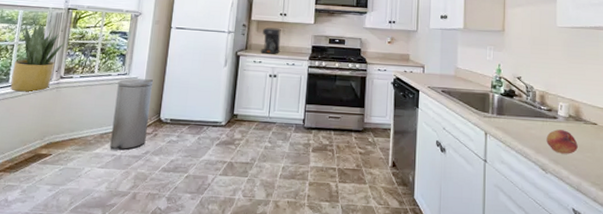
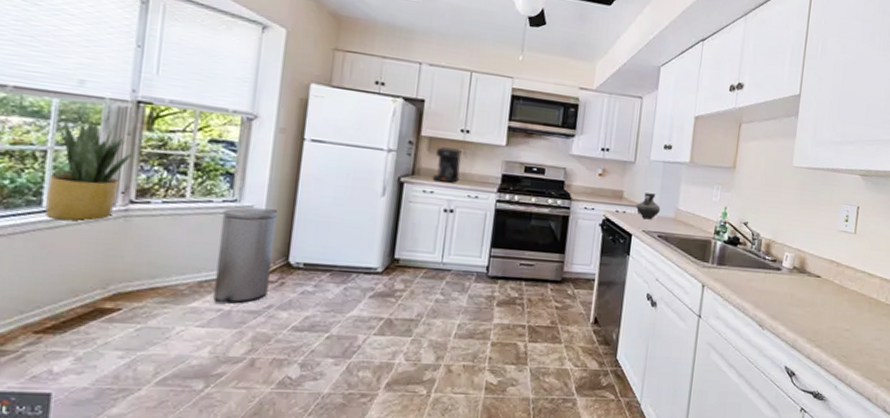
ceramic pitcher: none [421,55,442,78] -> present [636,193,661,220]
fruit: present [546,129,578,154] -> none [766,282,799,309]

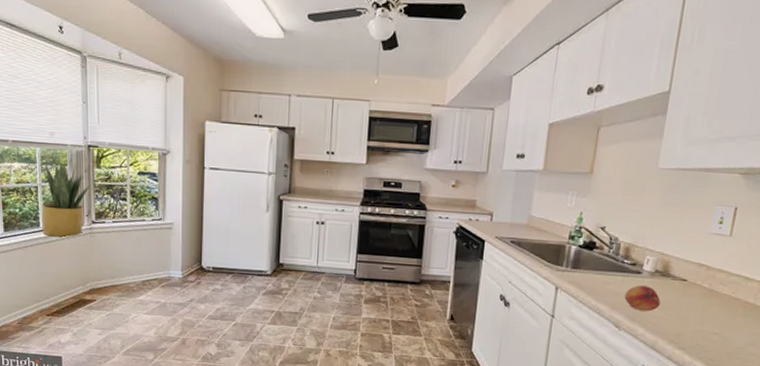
pedal bin: present [213,207,277,305] -> none [153,224,190,298]
coffee maker: present [432,147,462,183] -> none [305,168,328,199]
ceramic pitcher: present [636,193,661,220] -> none [489,201,513,227]
fruit: none [766,282,799,309] -> present [624,285,661,312]

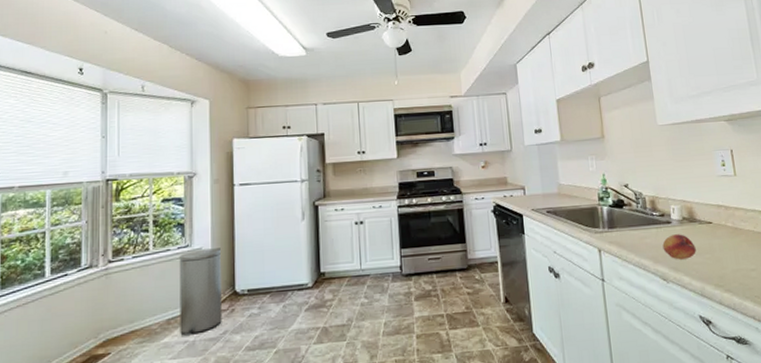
planter: present [39,161,91,238] -> none [48,199,108,286]
pedal bin: none [153,224,190,298] -> present [179,248,222,337]

